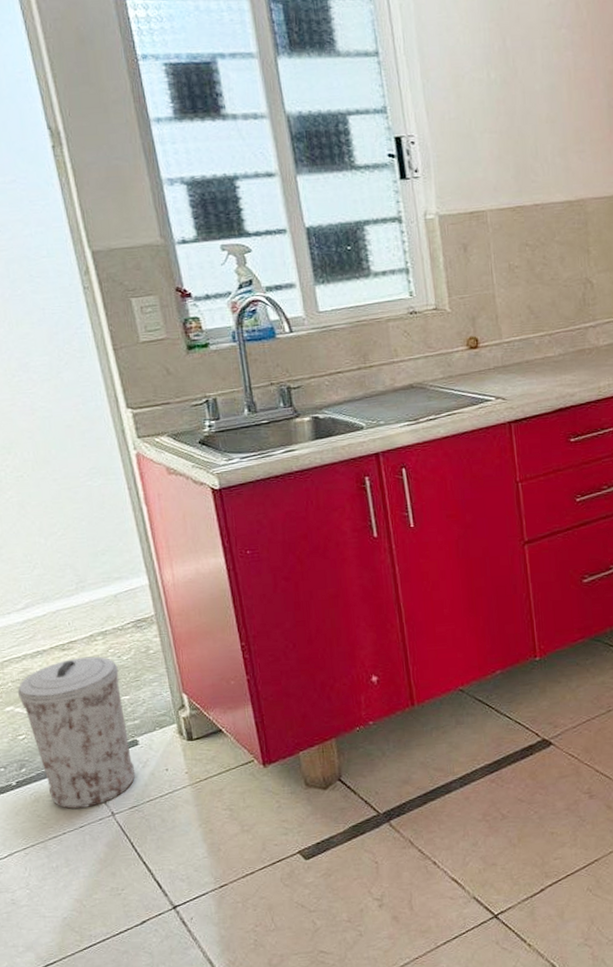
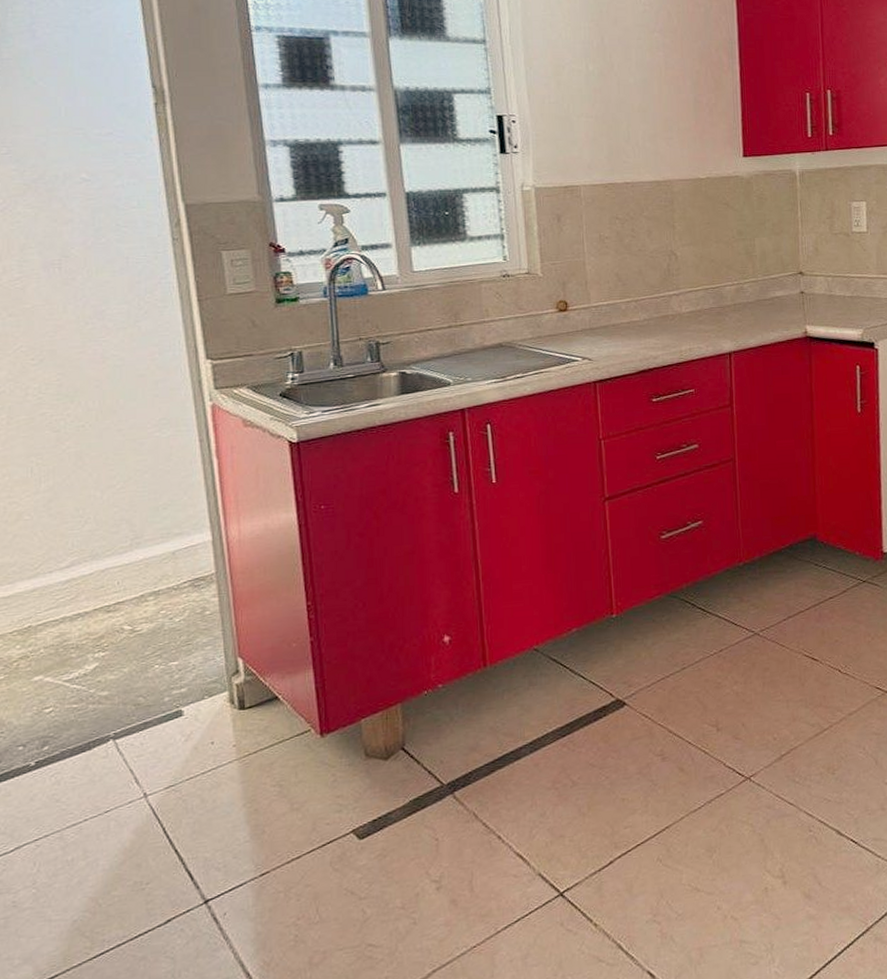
trash can: present [17,656,136,809] -> none [49,618,176,791]

